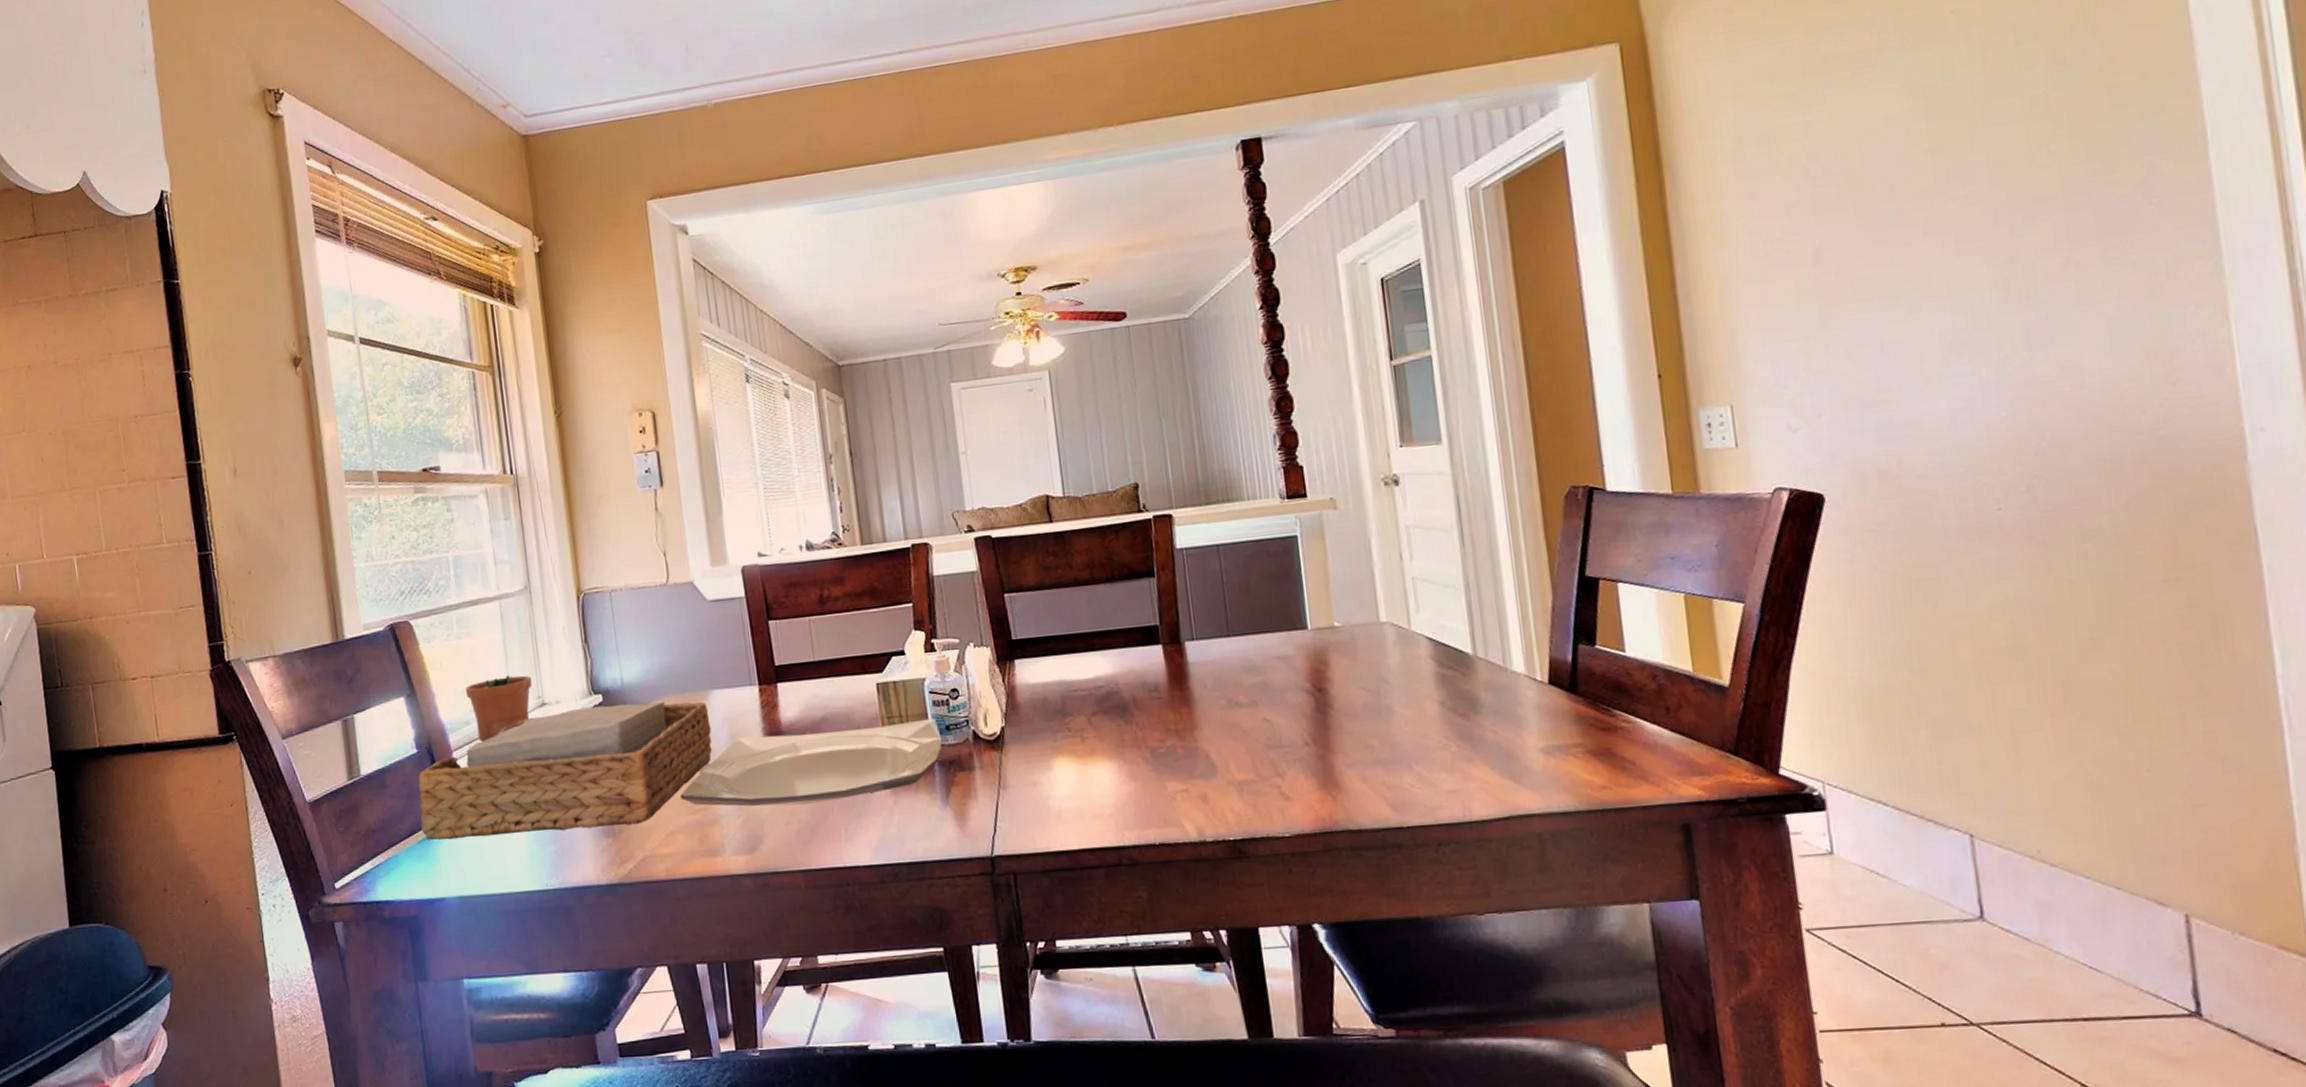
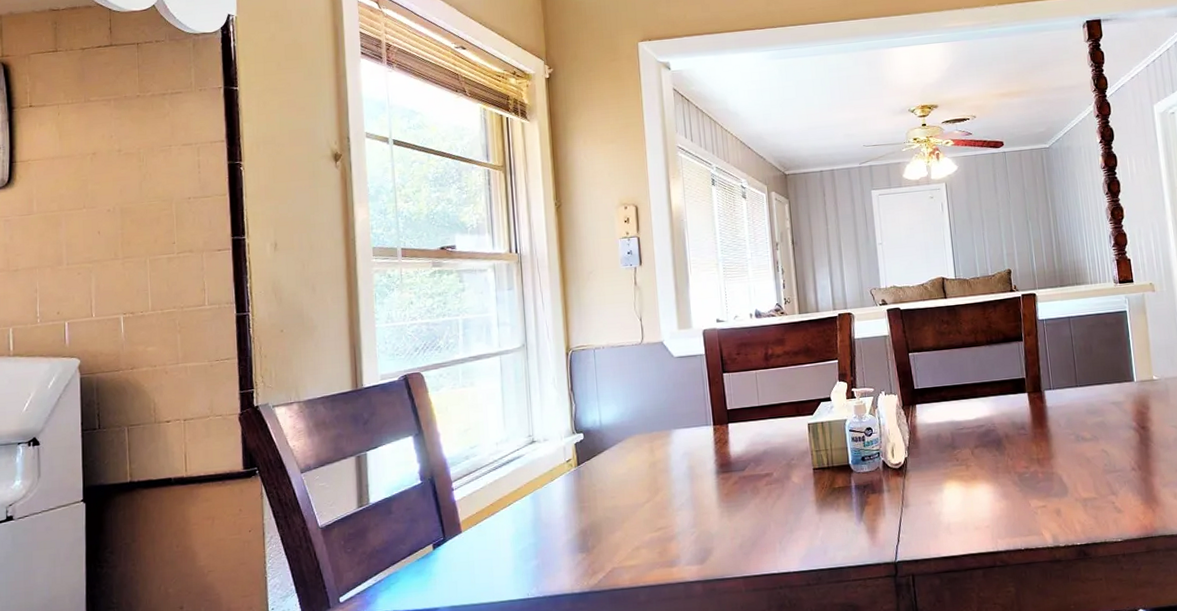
napkin holder: present [418,701,712,841] -> none [420,438,673,559]
planter: present [465,675,532,742] -> none [466,418,525,474]
plate: present [680,718,943,807] -> none [645,451,859,525]

